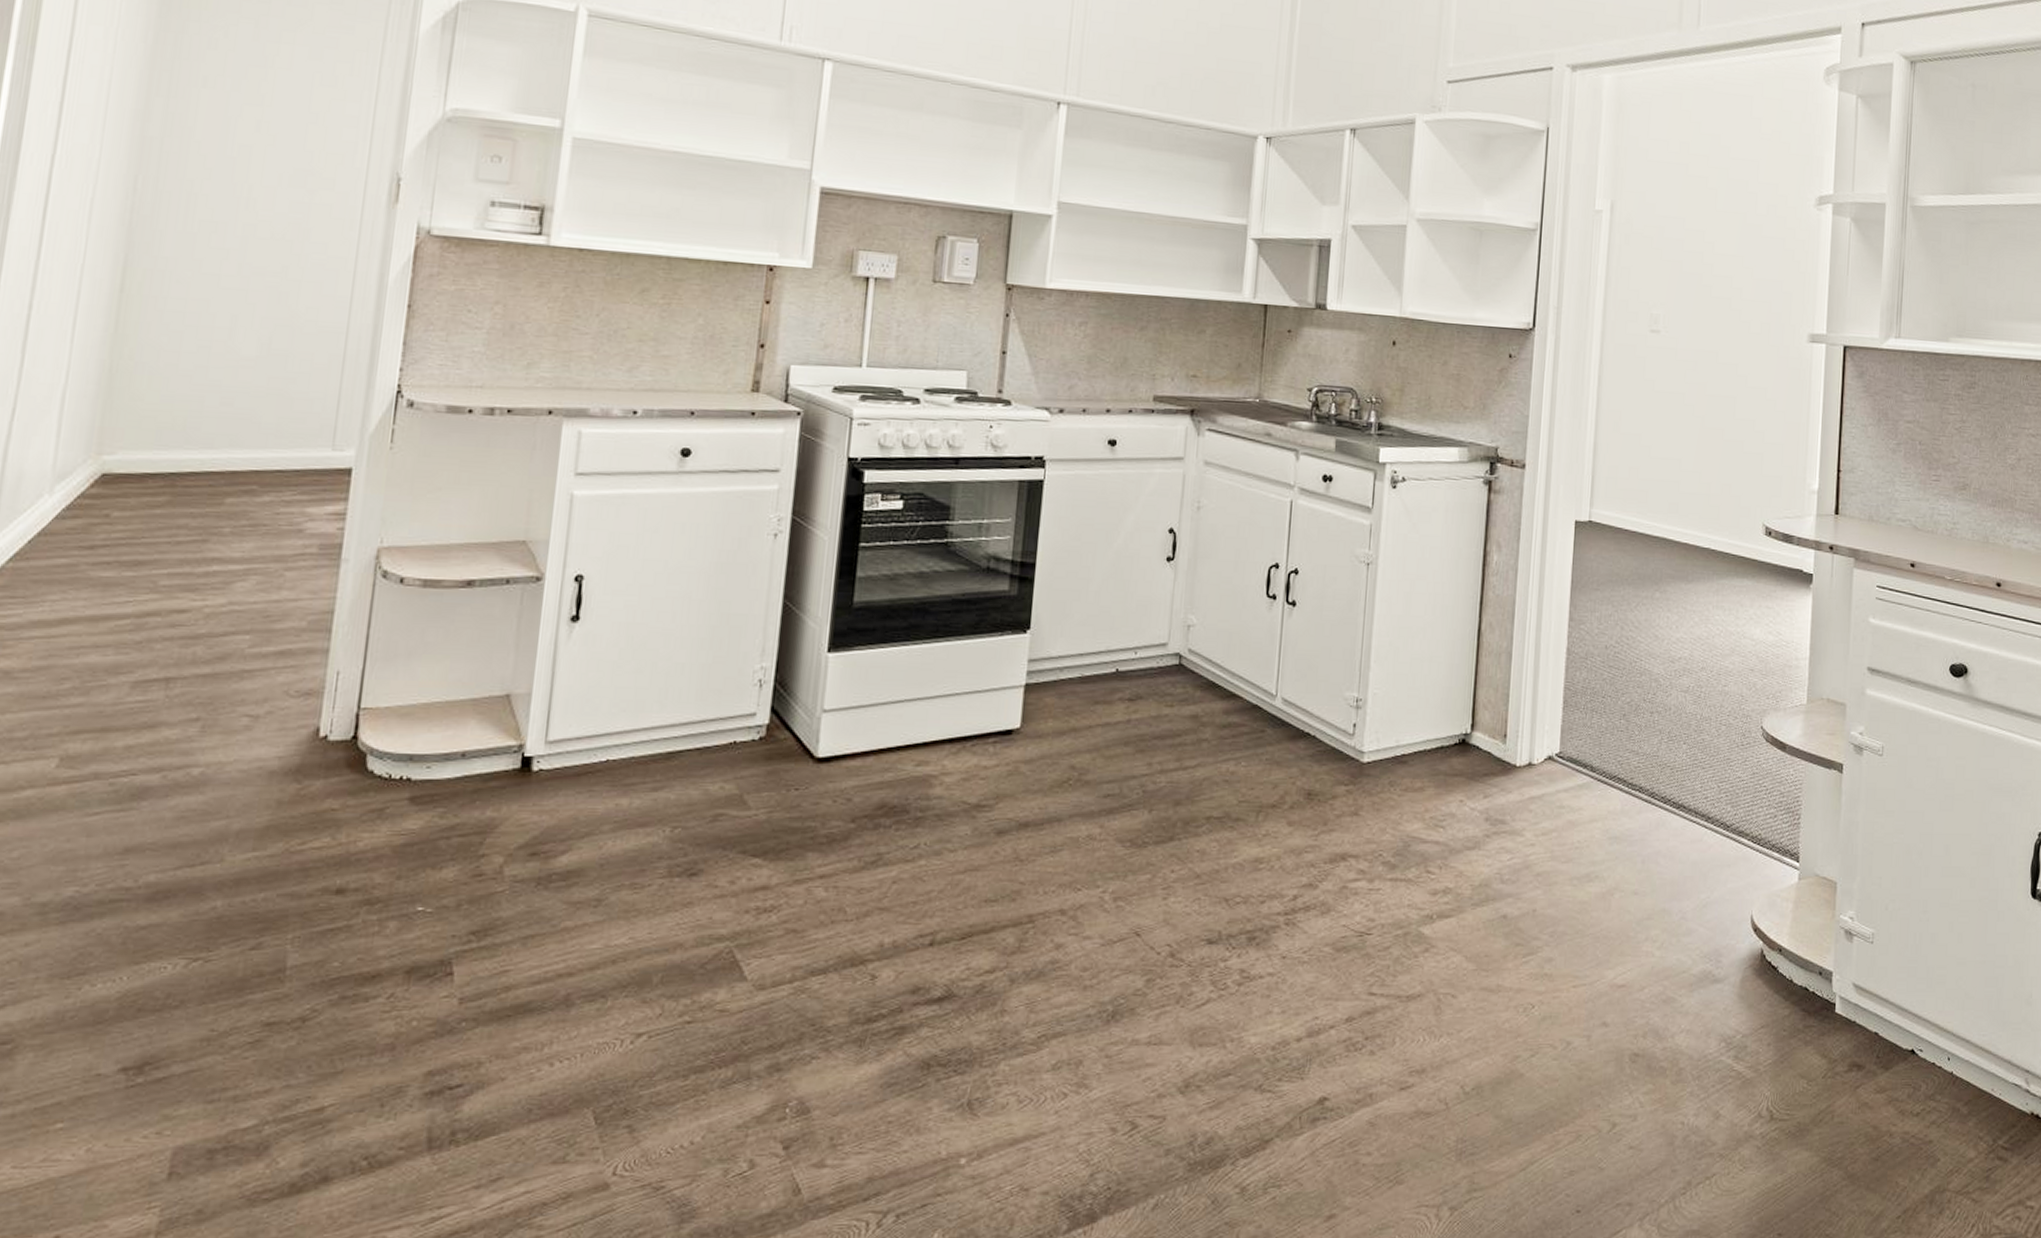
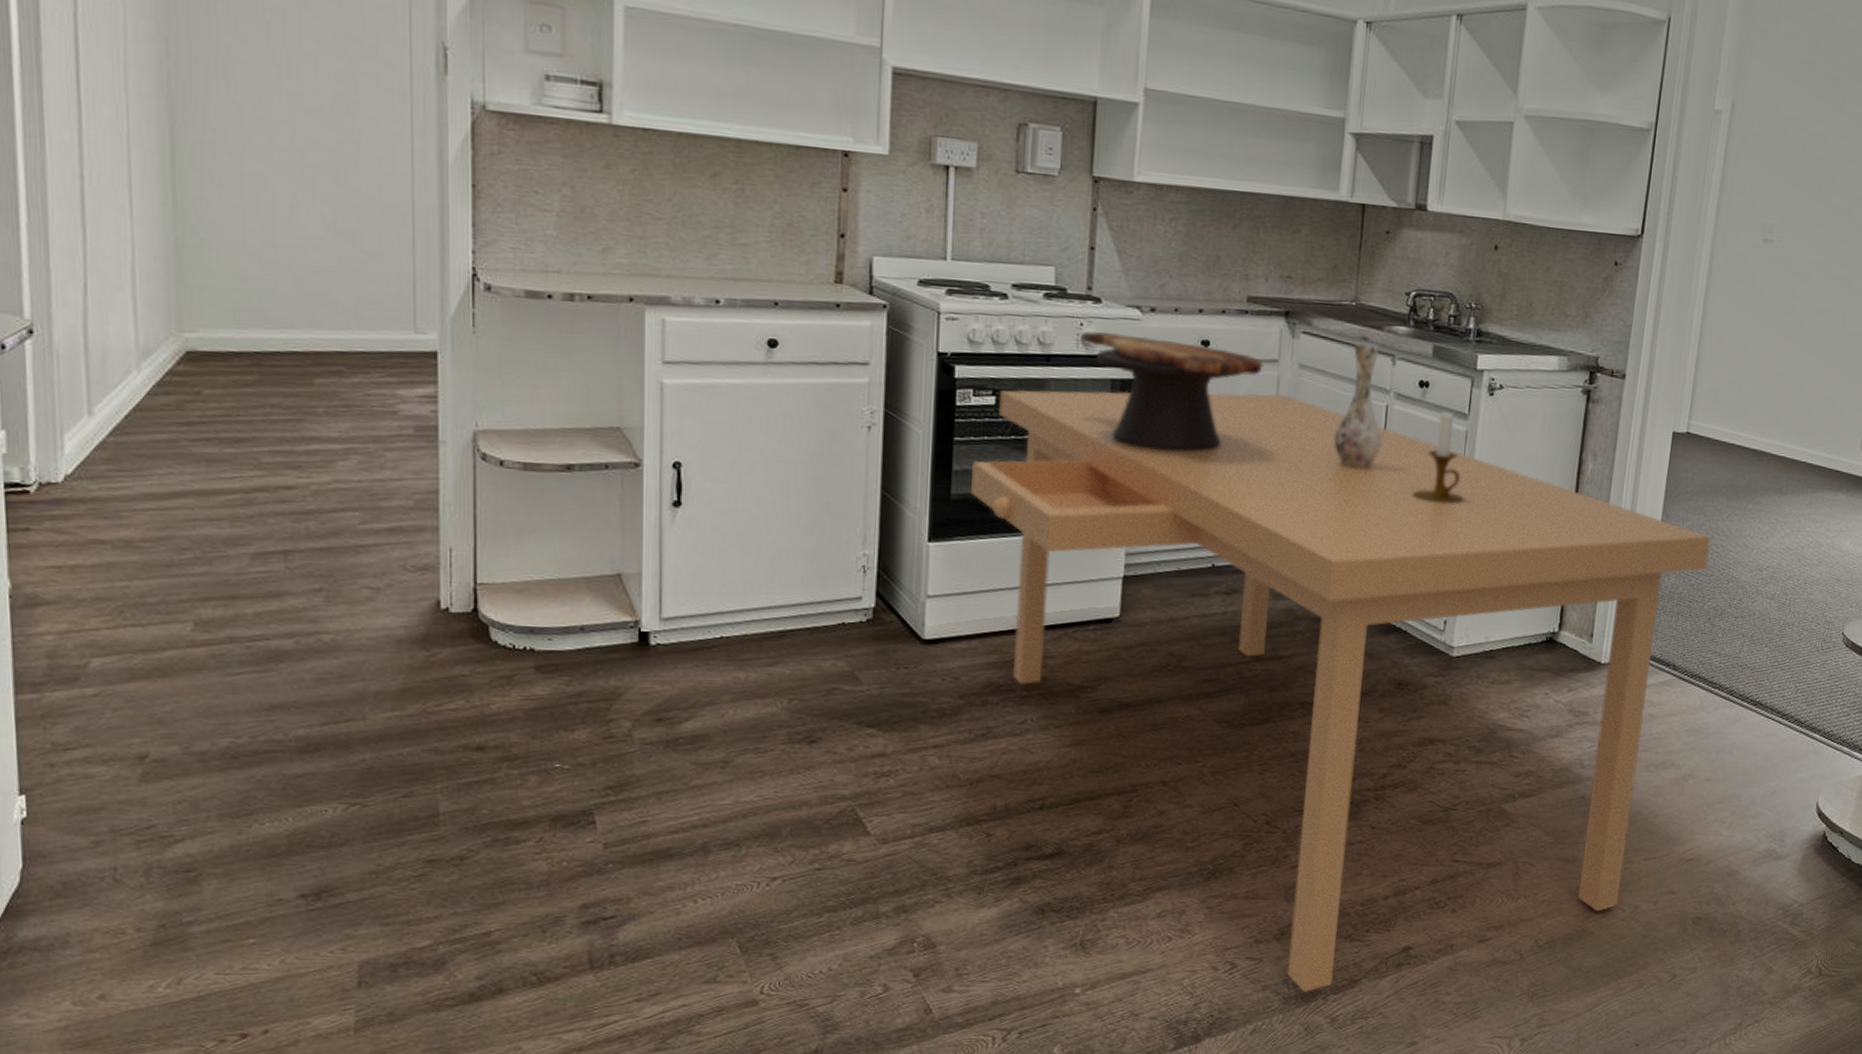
desk: none [874,491,1620,1156] -> present [971,389,1711,992]
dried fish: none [990,434,1169,553] -> present [1081,331,1263,452]
vase: none [1239,438,1287,565] -> present [1334,342,1382,468]
candlestick: none [1319,506,1370,600] -> present [1413,412,1464,504]

